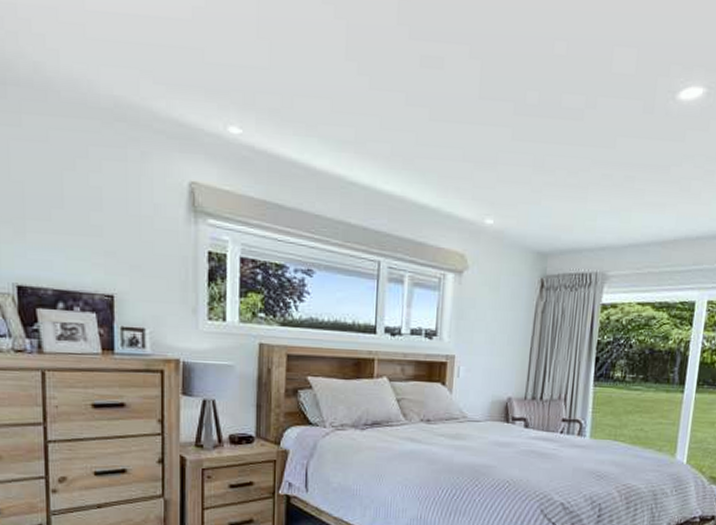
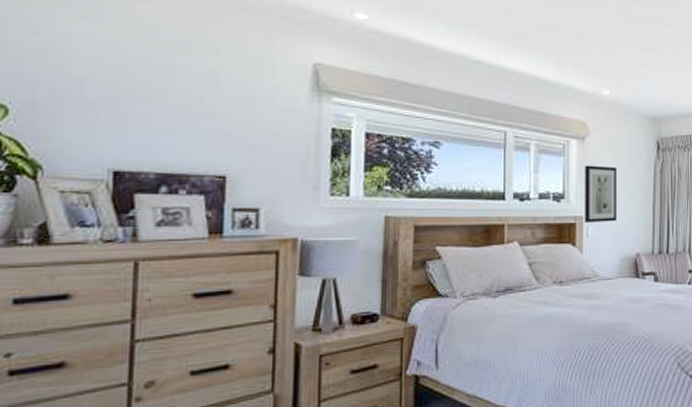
wall art: none [456,301,494,364] -> present [585,165,617,222]

